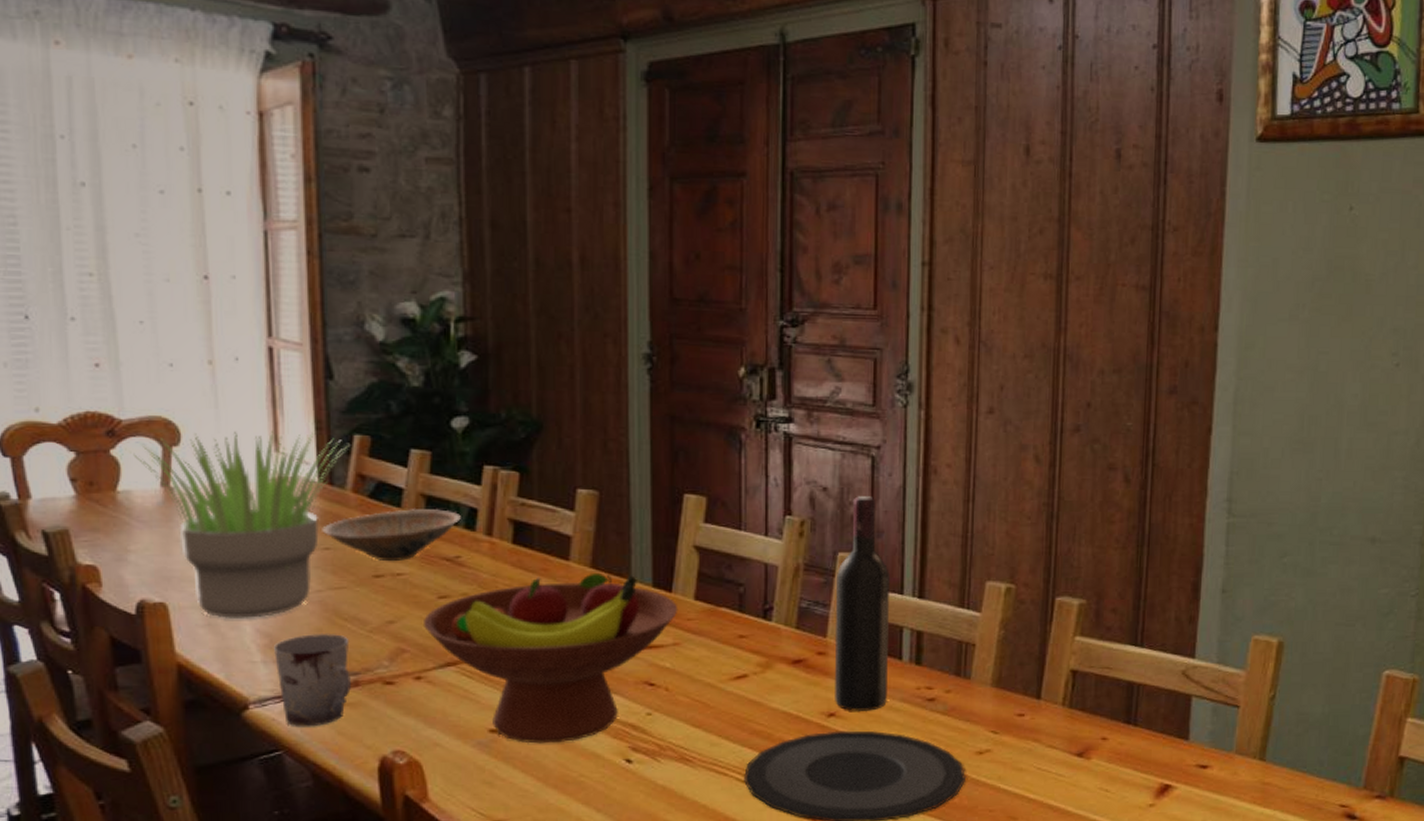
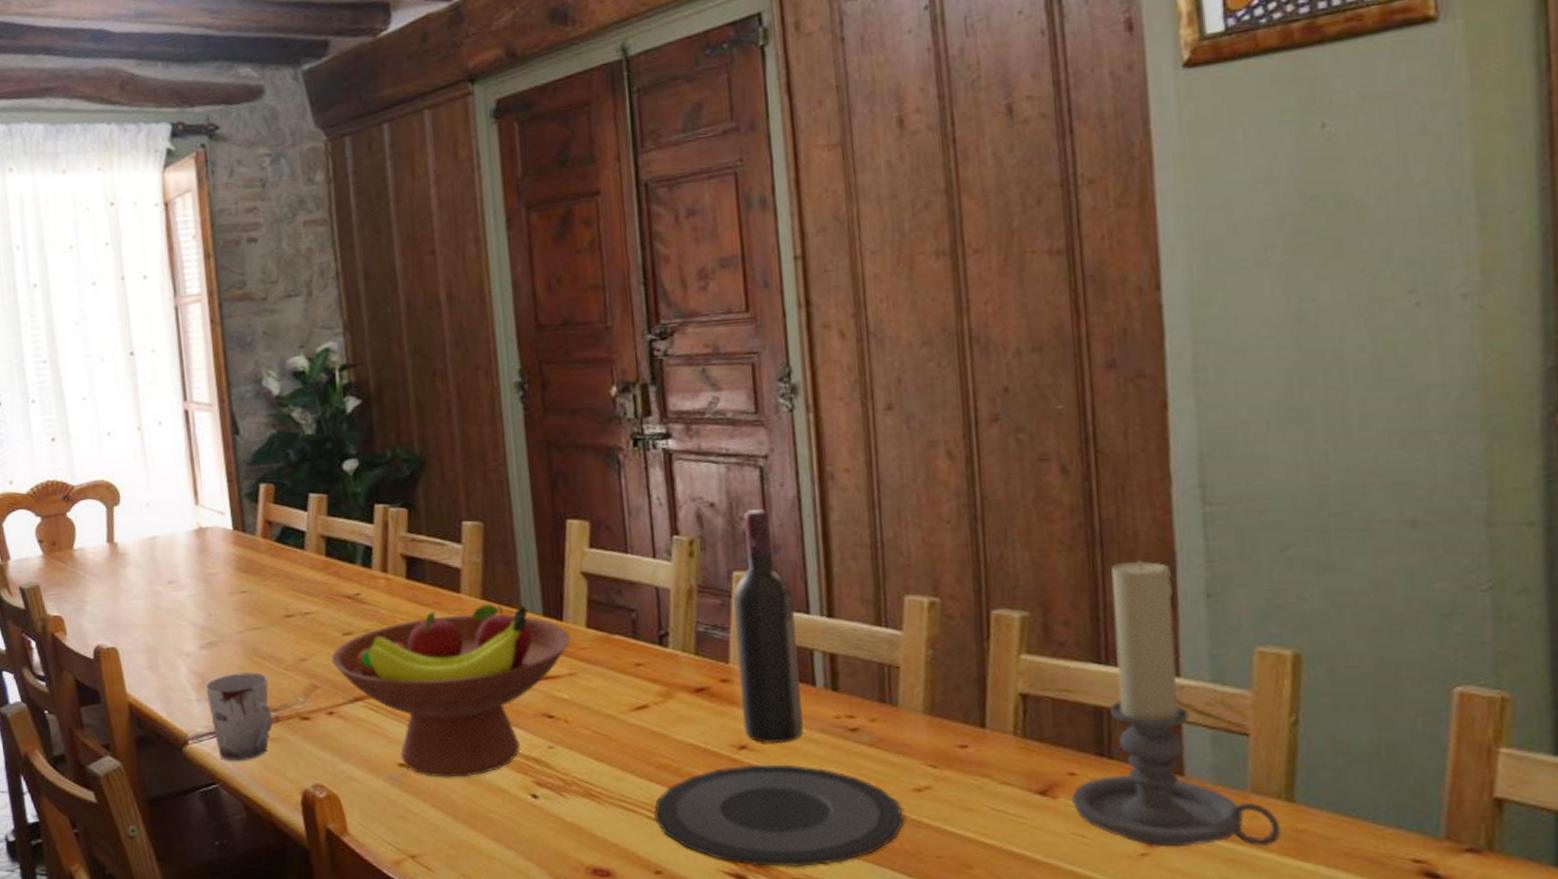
potted plant: present [130,430,350,618] -> none [82,482,257,660]
bowl: present [322,507,461,562] -> none [238,549,358,602]
candle holder: none [1102,560,1254,799] -> present [1072,561,1281,848]

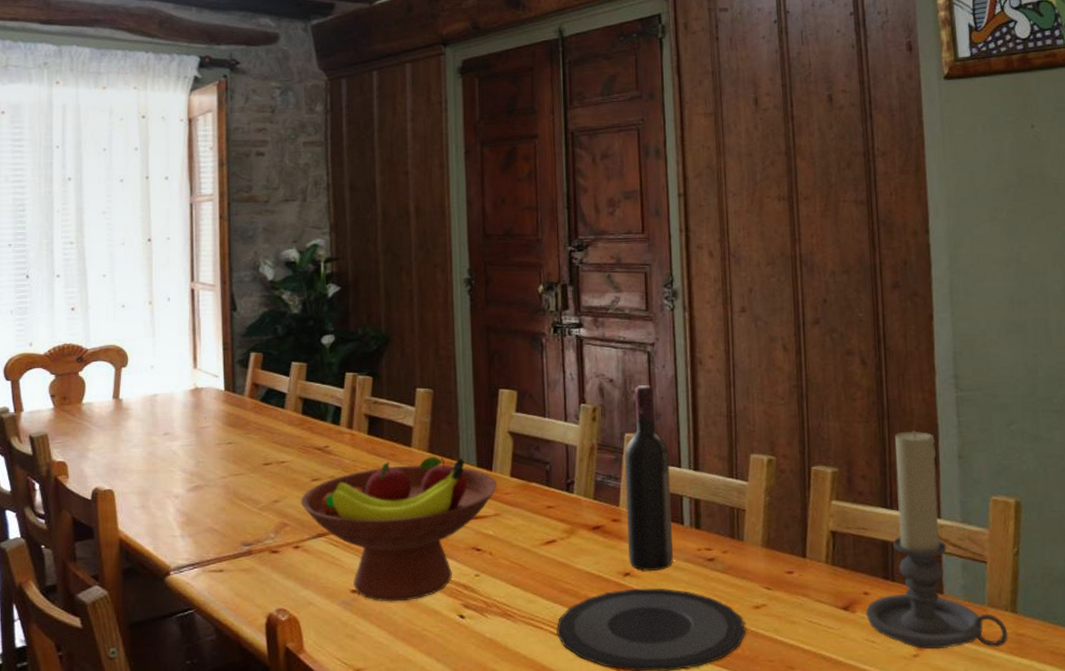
cup: present [206,672,273,762] -> none [190,512,246,590]

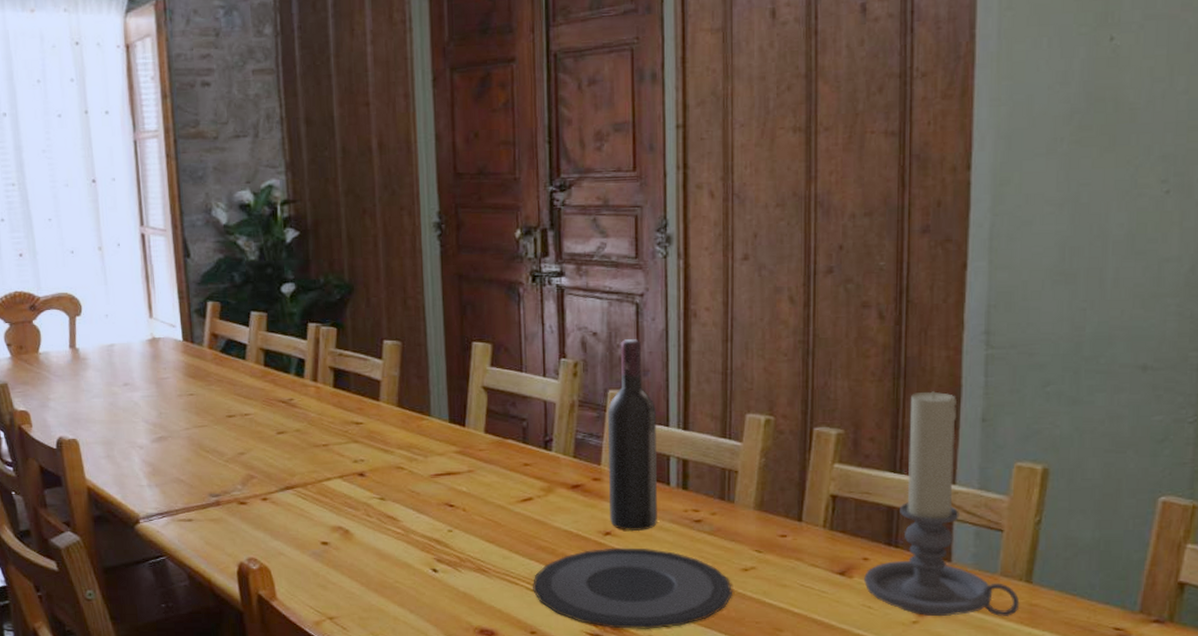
fruit bowl: present [301,456,498,602] -> none [267,411,471,554]

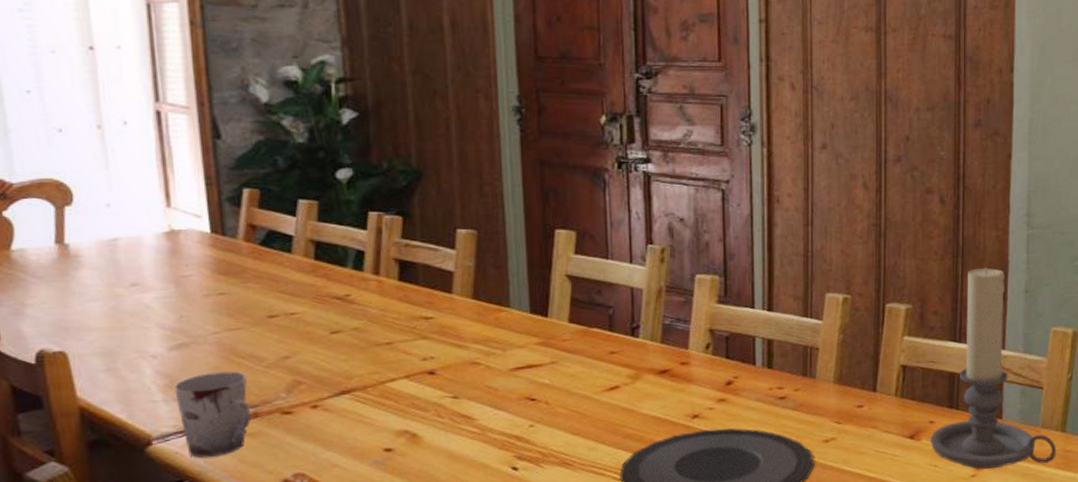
cup: none [156,463,214,538] -> present [174,371,251,459]
wine bottle: present [608,339,657,532] -> none [695,224,744,413]

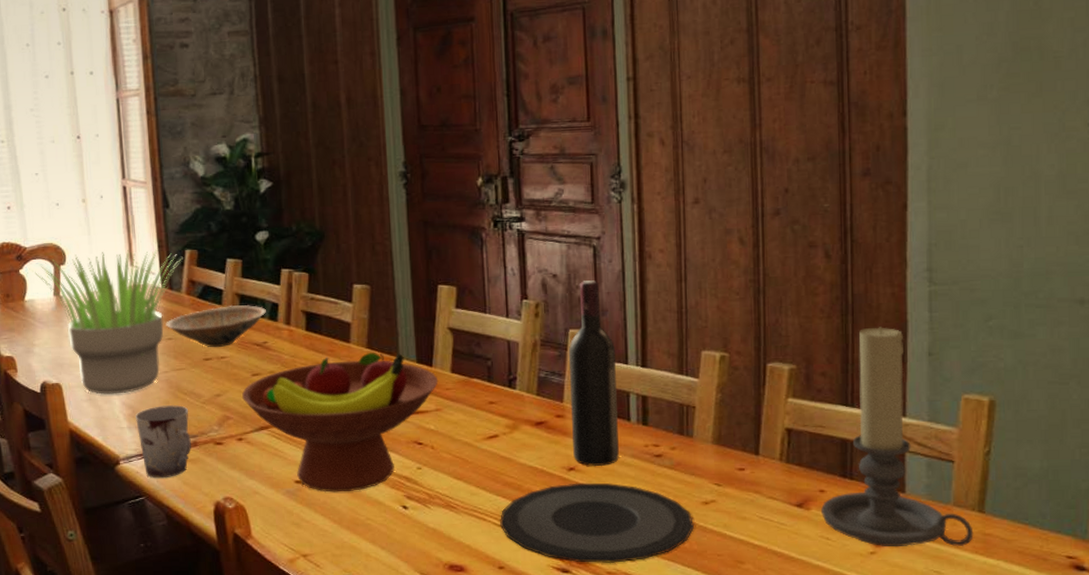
potted plant: none [23,186,240,363] -> present [32,248,183,394]
bowl: none [216,252,349,303] -> present [166,304,266,348]
fruit bowl: none [318,303,555,459] -> present [242,352,439,492]
wine bottle: none [695,224,744,413] -> present [569,280,619,467]

